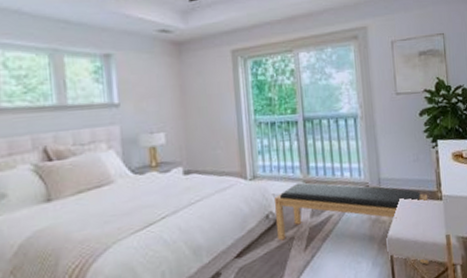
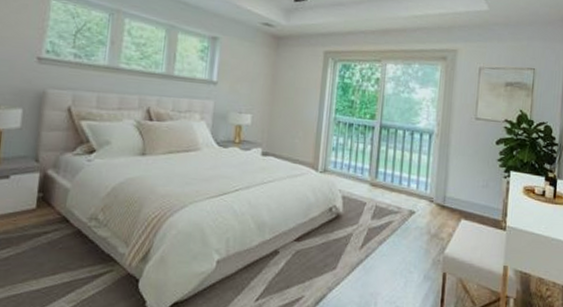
bench: present [273,182,429,265] -> none [336,184,492,290]

